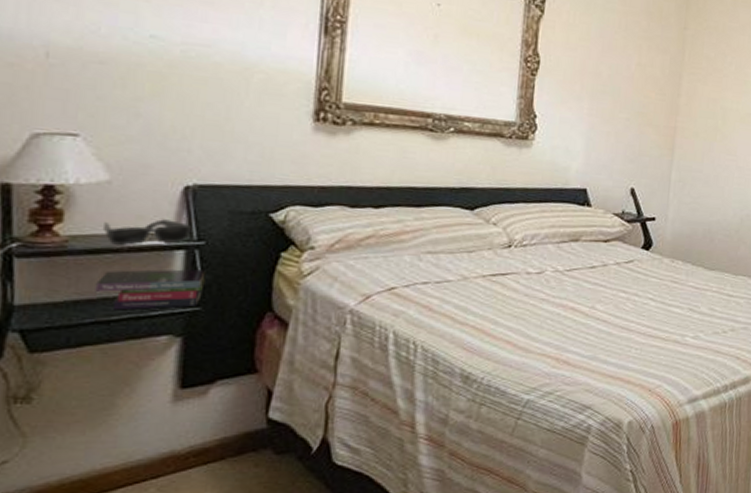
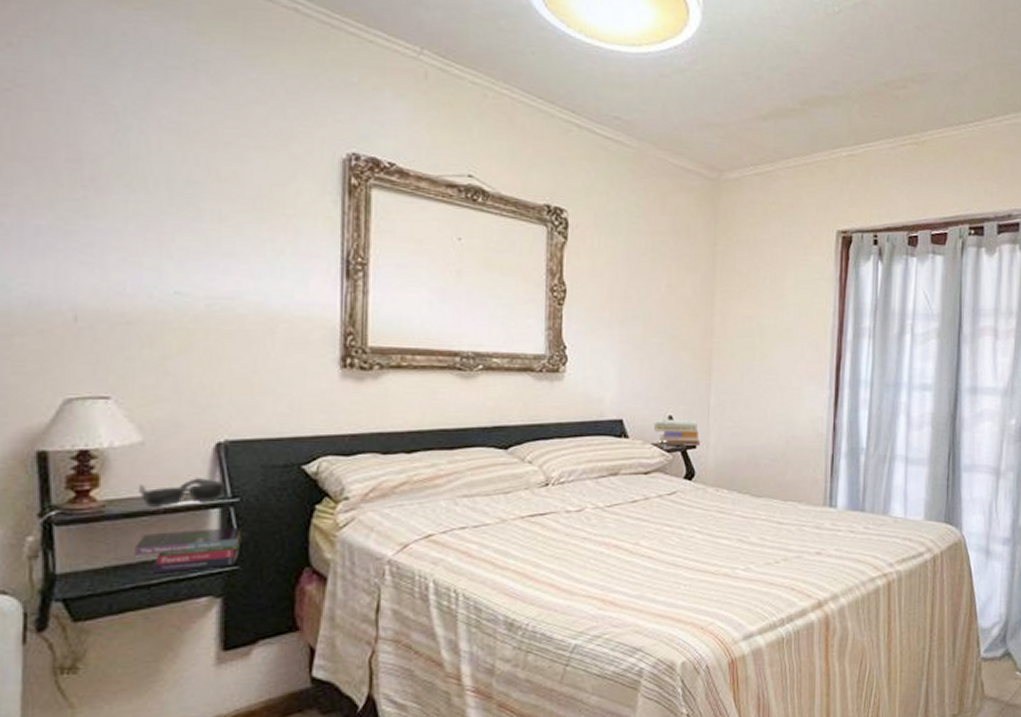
books: none [615,190,659,218] -> present [653,418,700,447]

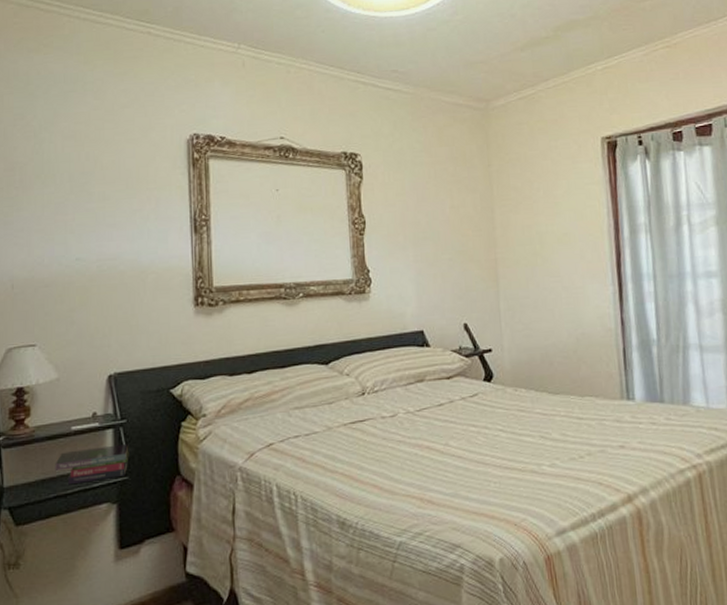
glasses: present [139,478,226,507] -> none [57,404,117,430]
books: present [653,418,700,447] -> none [450,325,495,352]

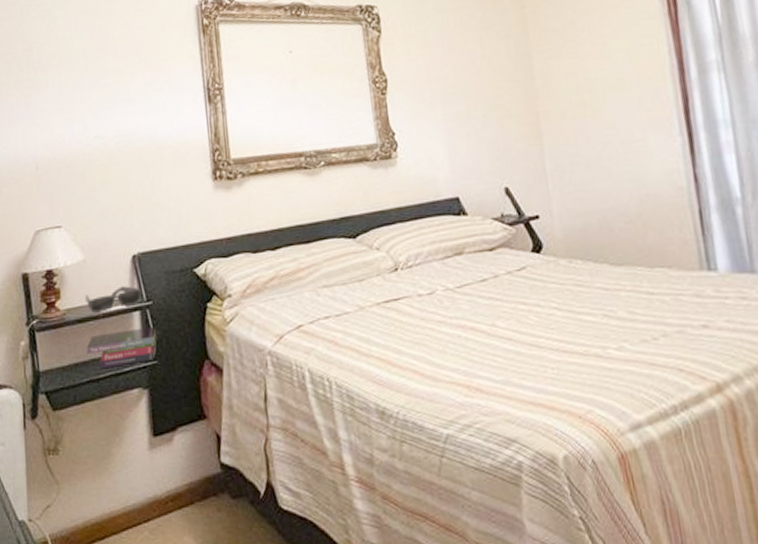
glasses: none [57,404,117,430] -> present [85,286,142,313]

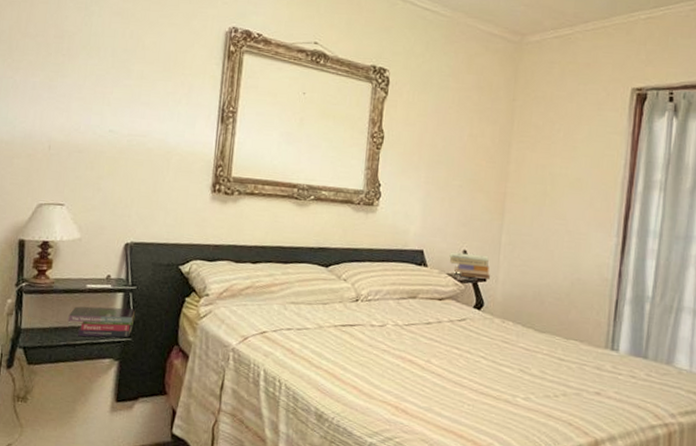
glasses: present [85,286,142,313] -> none [75,268,129,287]
books: none [489,188,543,220] -> present [449,252,490,279]

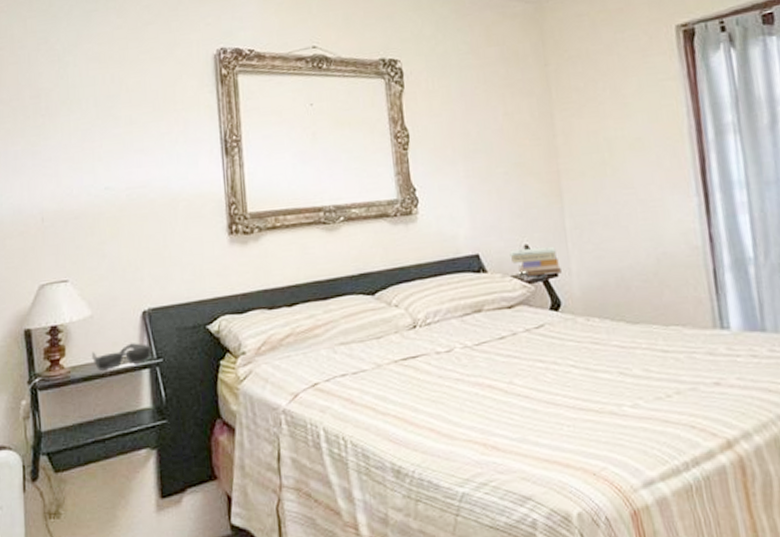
books: present [68,306,136,338] -> none [92,385,167,429]
glasses: none [75,268,129,287] -> present [92,343,152,371]

